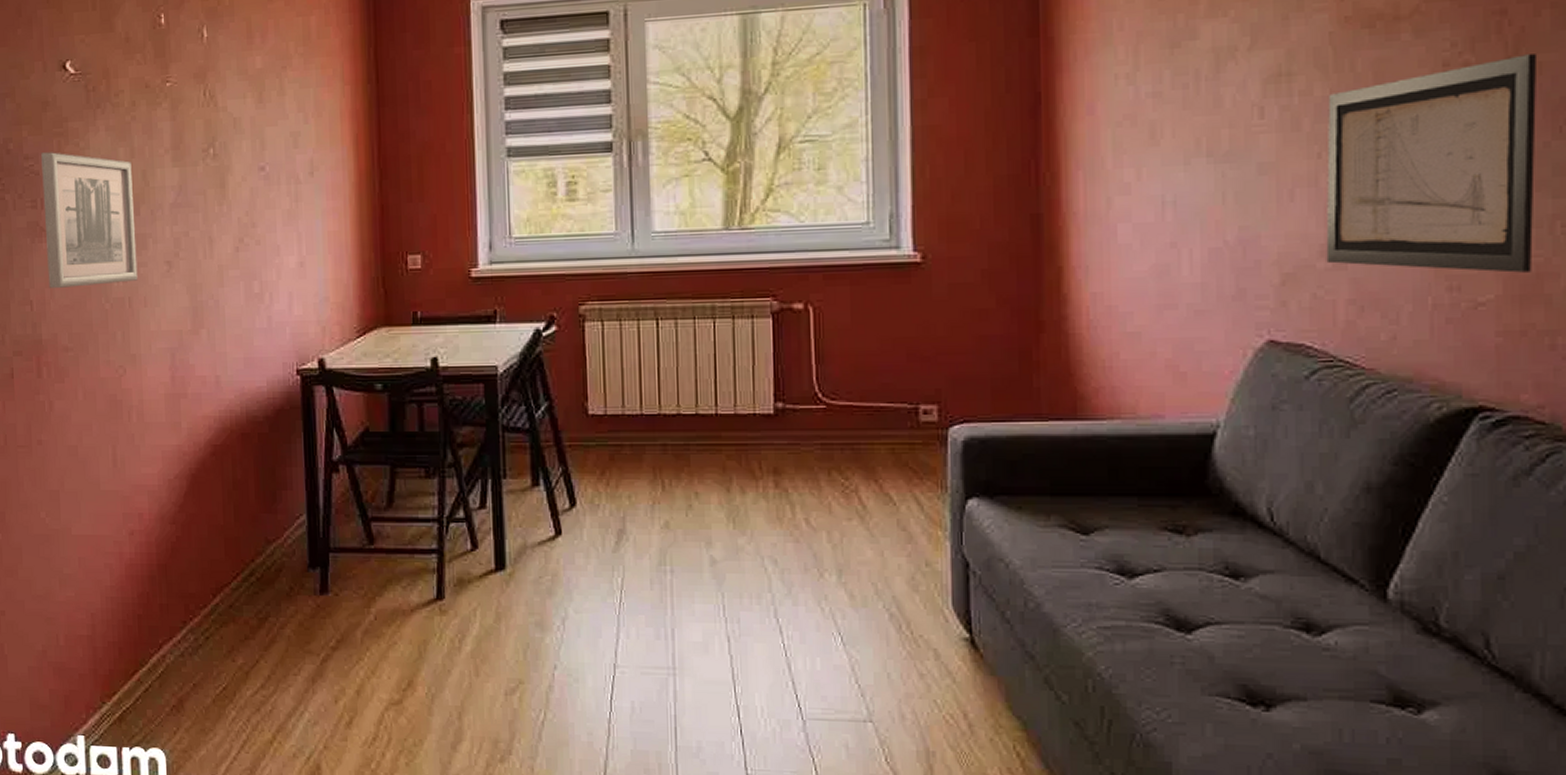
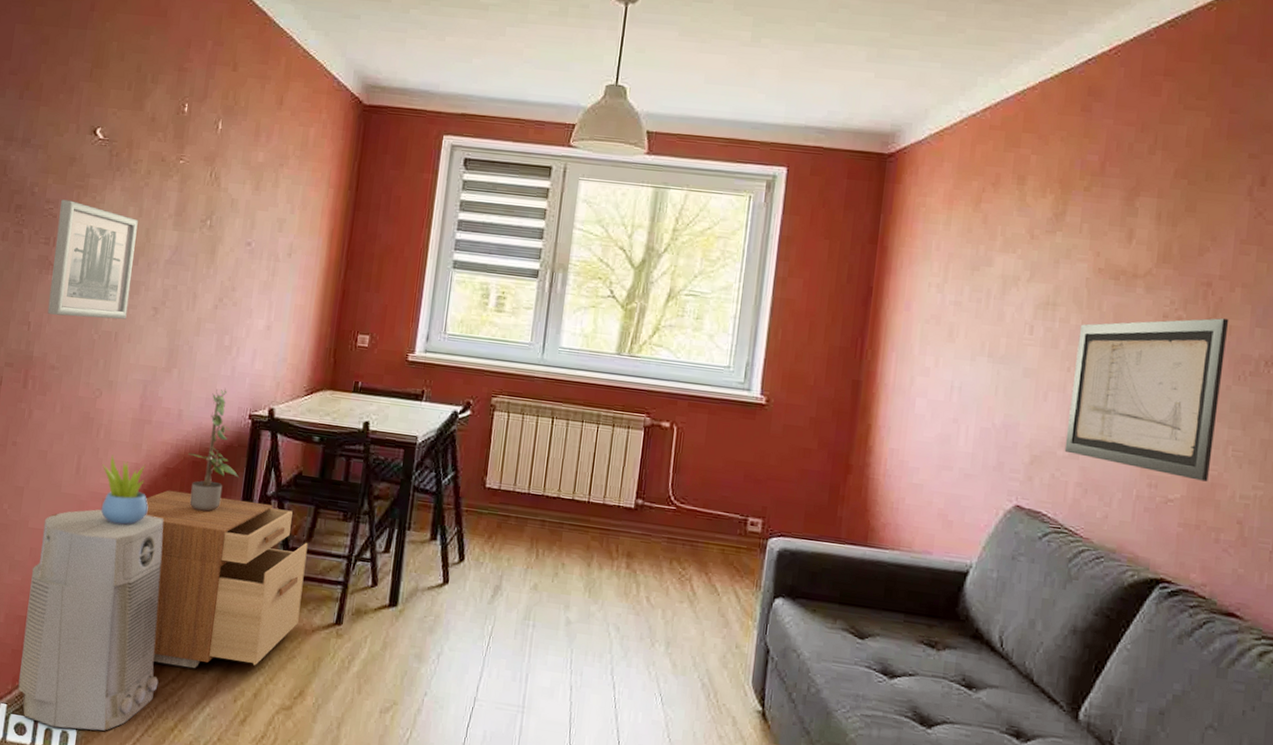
air purifier: none [84,503,247,755] -> present [18,509,164,731]
succulent plant: none [140,439,201,517] -> present [100,454,148,525]
filing cabinet: none [196,470,393,671] -> present [145,490,308,669]
potted plant: none [235,342,297,489] -> present [189,387,239,512]

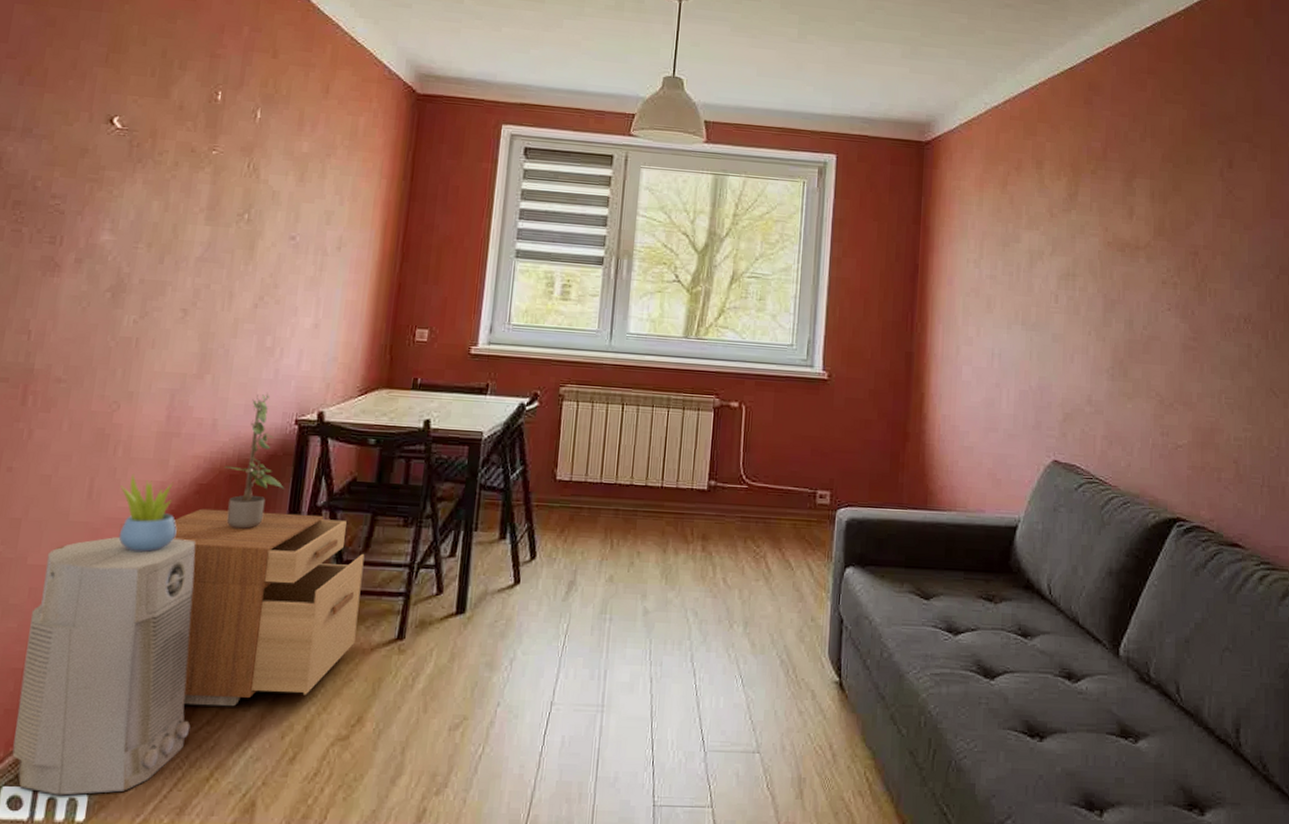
wall art: present [47,199,138,320] -> none [52,194,164,324]
wall art: present [1064,318,1229,482] -> none [1091,283,1214,427]

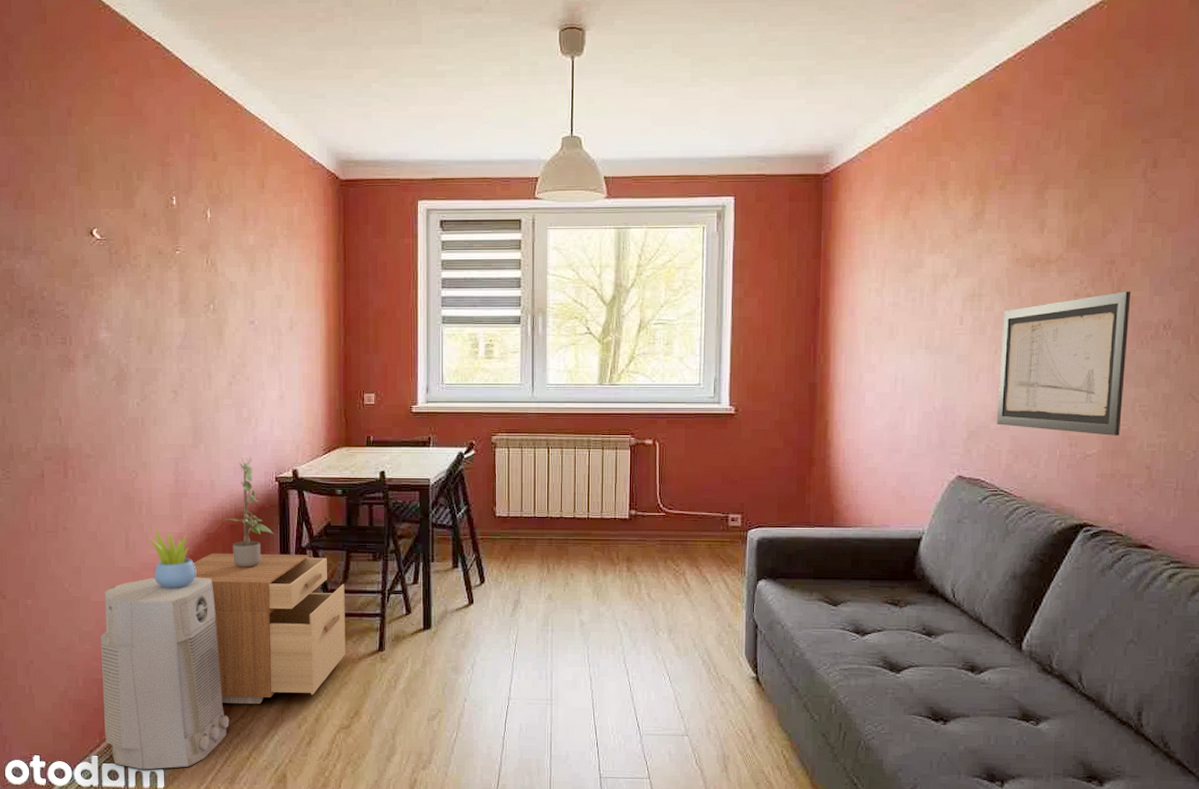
wall art: none [1091,283,1214,427] -> present [996,291,1132,436]

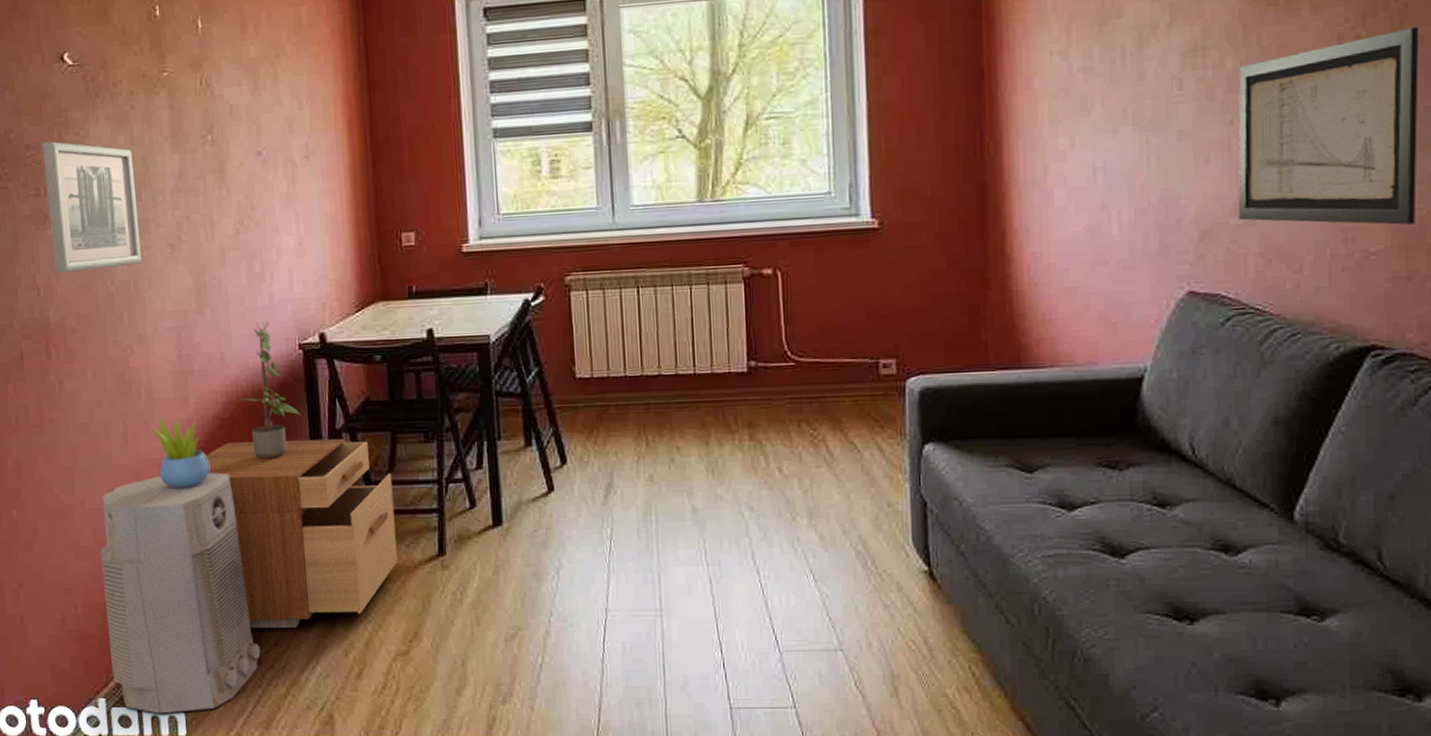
wall art: none [71,300,149,408] -> present [42,141,142,273]

